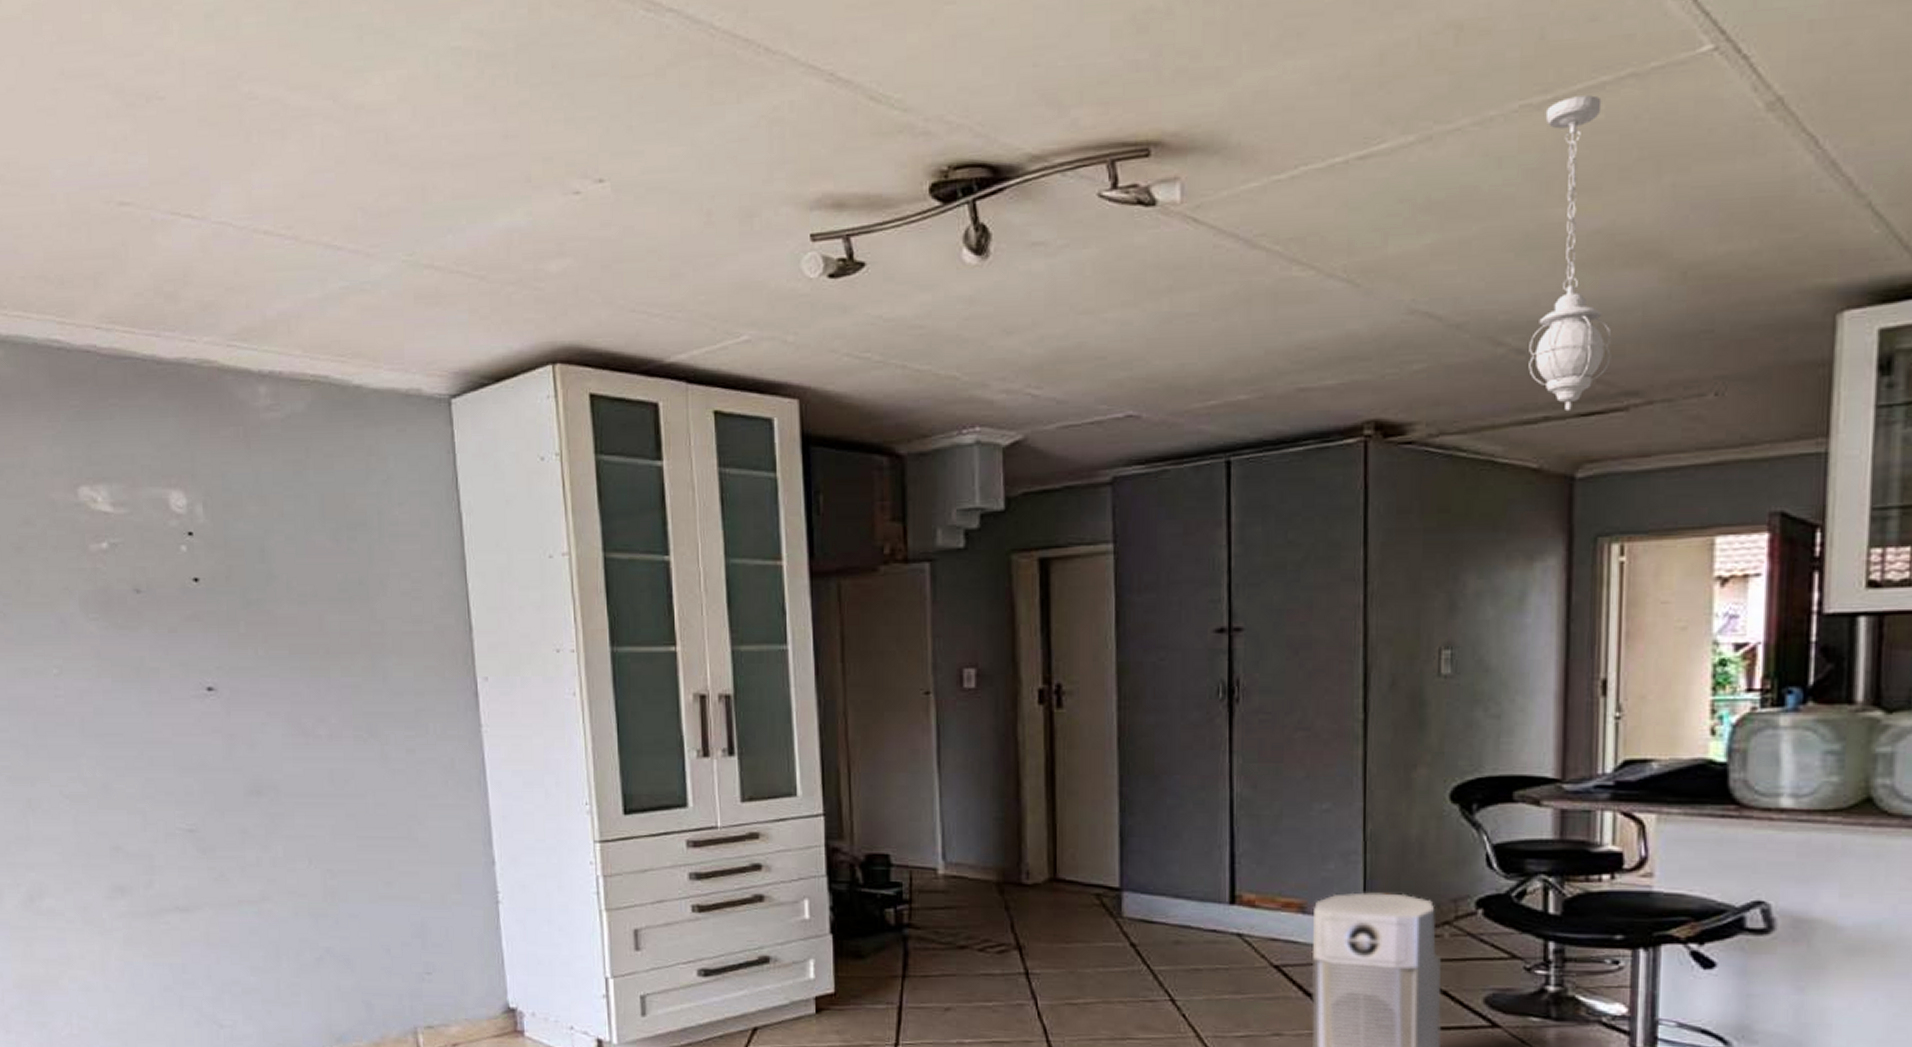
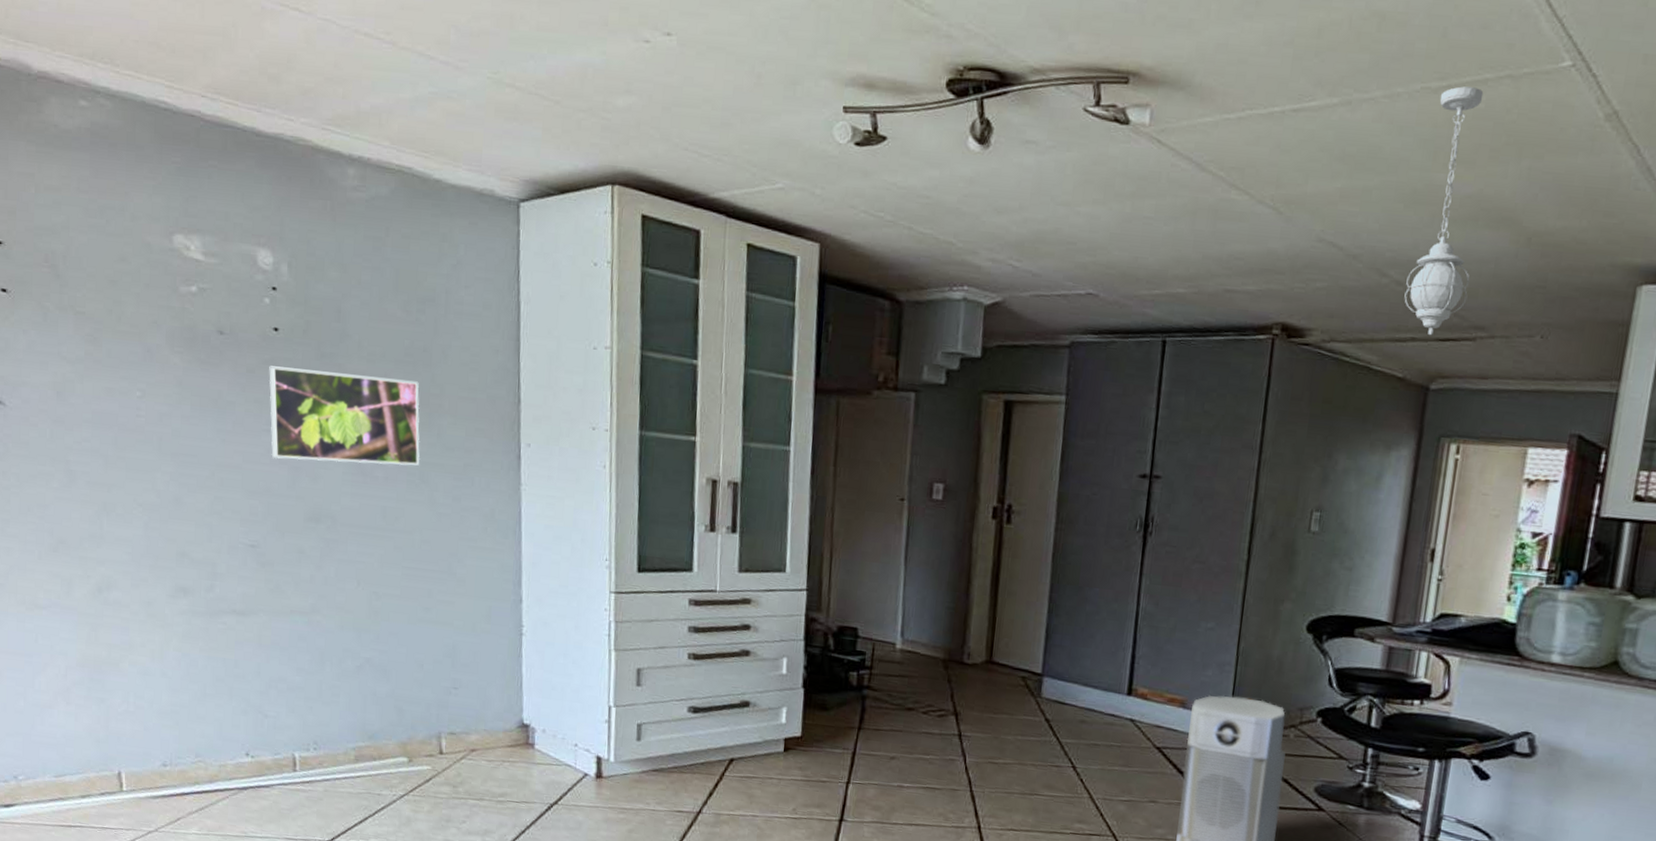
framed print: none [192,620,366,728] -> present [269,365,421,466]

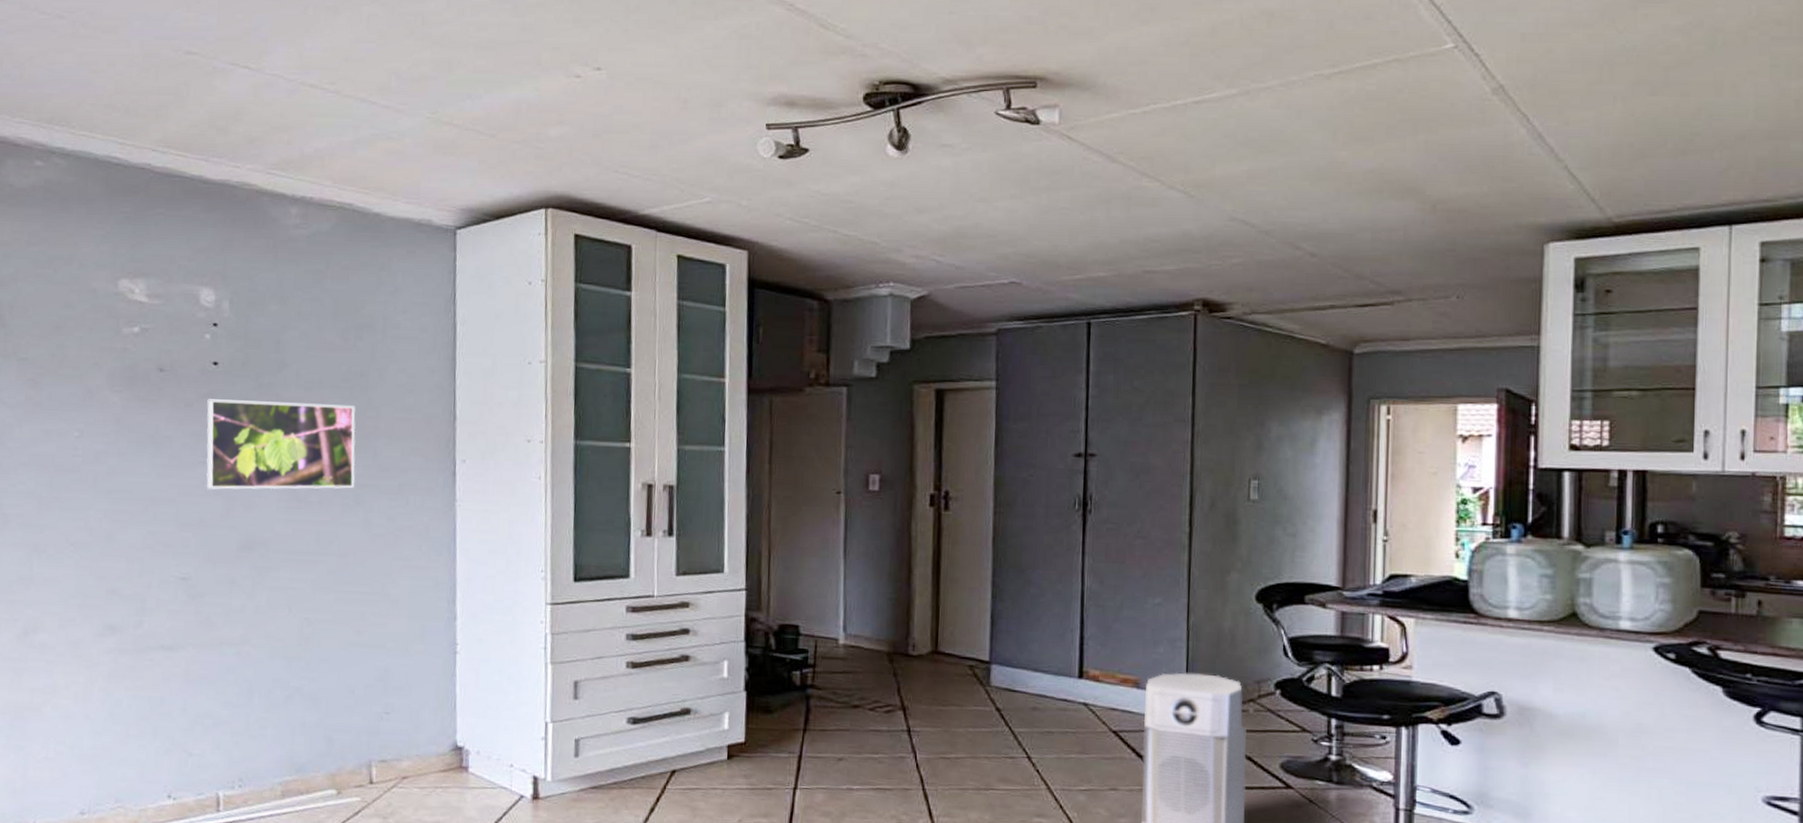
pendant light: present [1404,86,1484,336] -> none [1319,72,1381,303]

